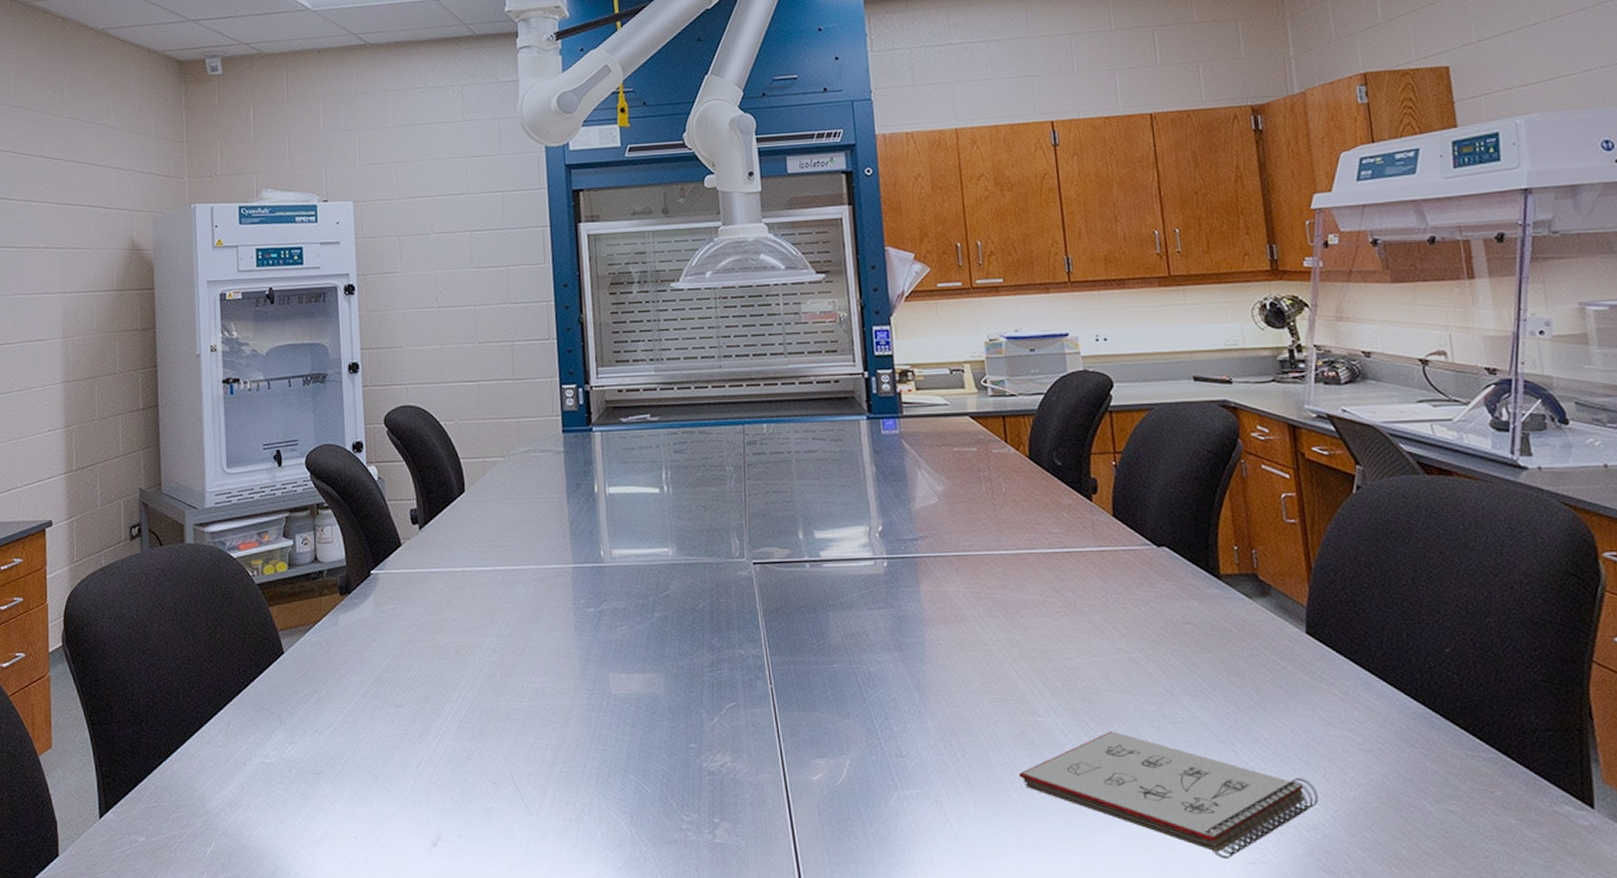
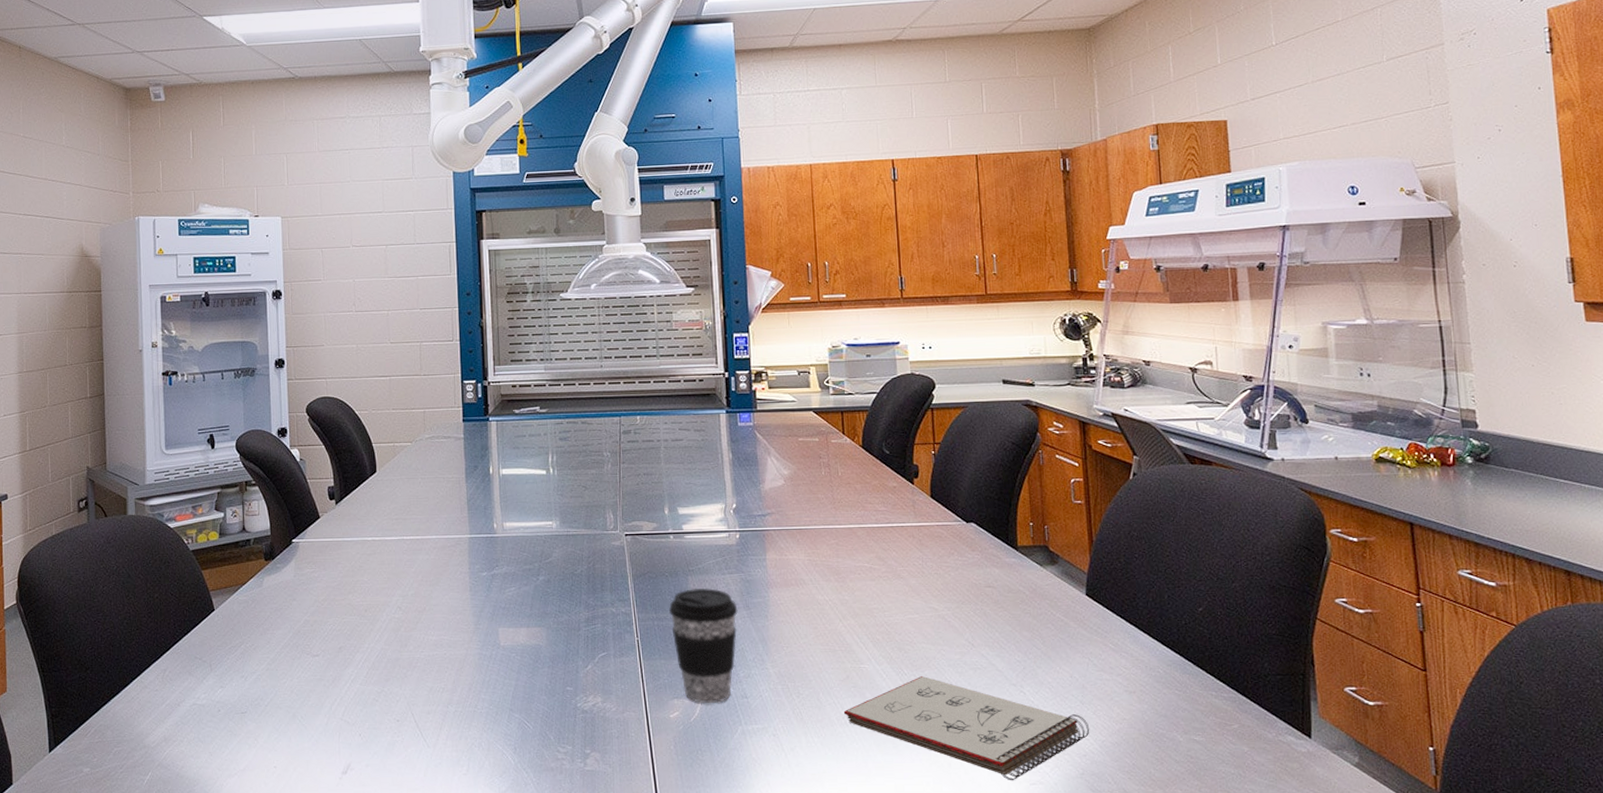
coffee cup: none [807,626,889,764] -> present [669,588,738,704]

